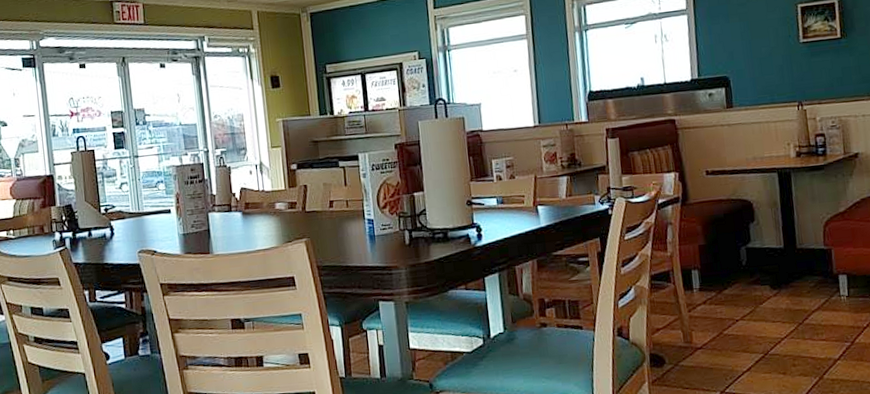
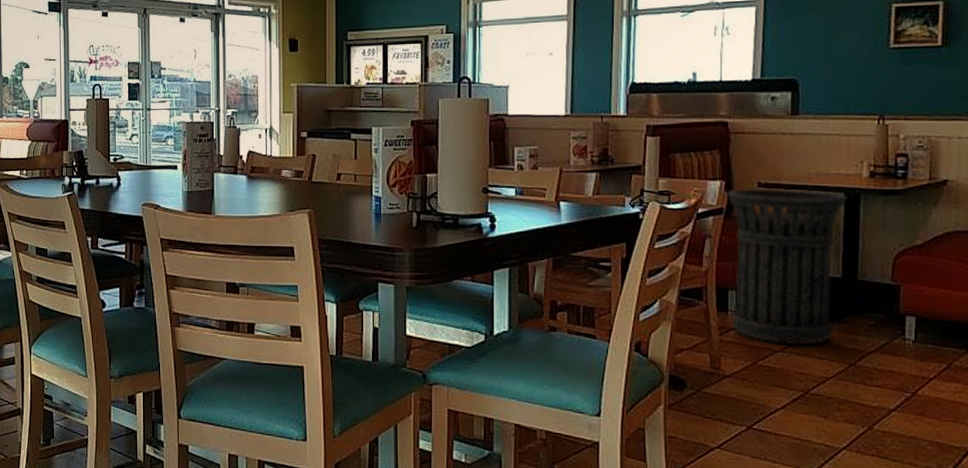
trash can: none [681,173,782,314] -> present [727,189,847,346]

